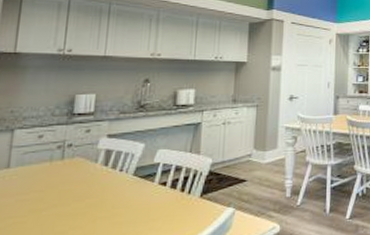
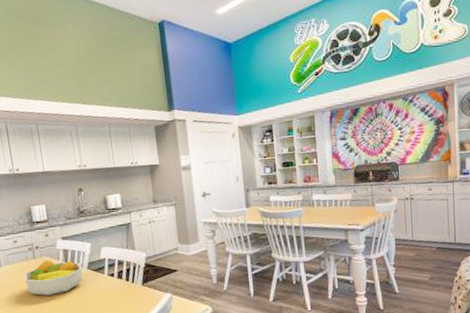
fruit bowl: none [39,161,126,209] -> present [24,260,83,296]

